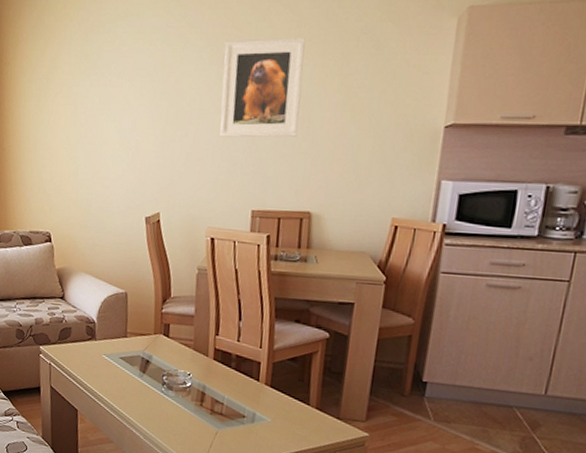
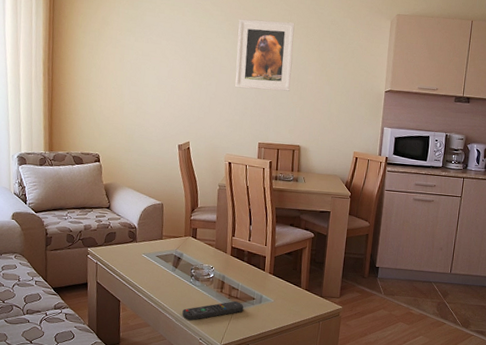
remote control: none [151,418,231,440] -> present [182,301,244,321]

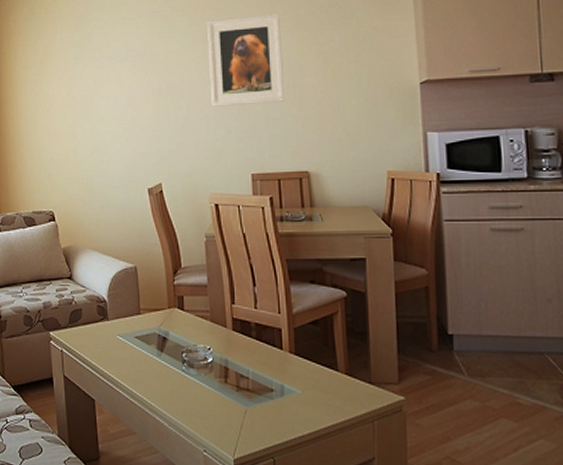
remote control: present [182,301,244,321] -> none [176,395,260,425]

